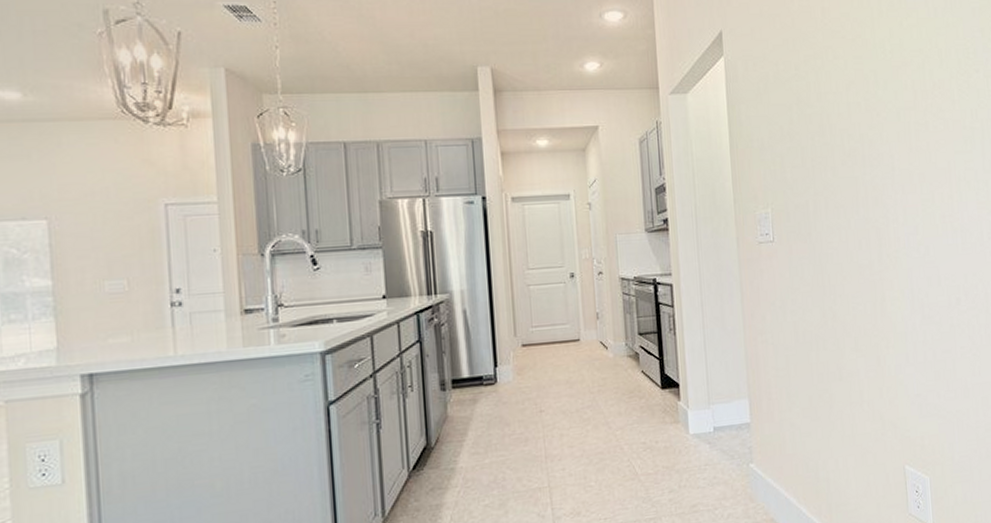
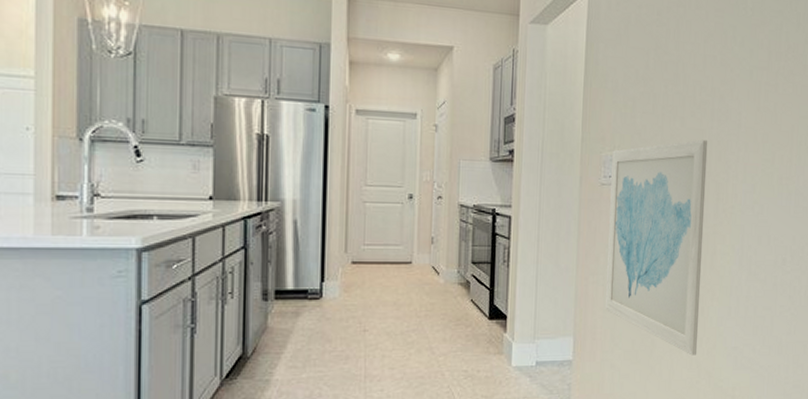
wall art: none [766,186,879,407] -> present [605,139,708,356]

